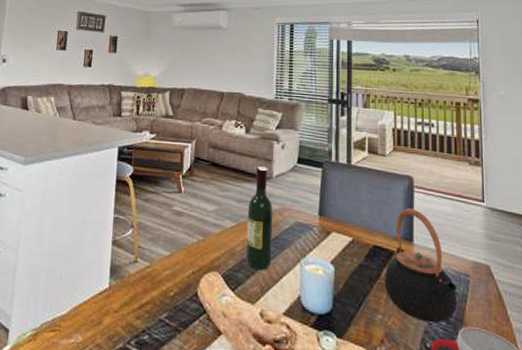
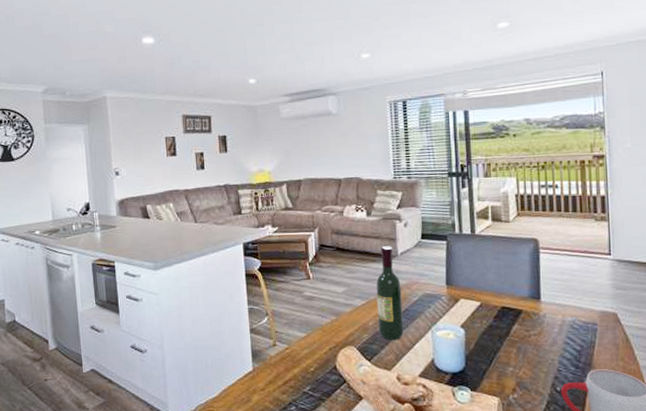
teapot: present [384,208,458,323] -> none [513,269,585,369]

